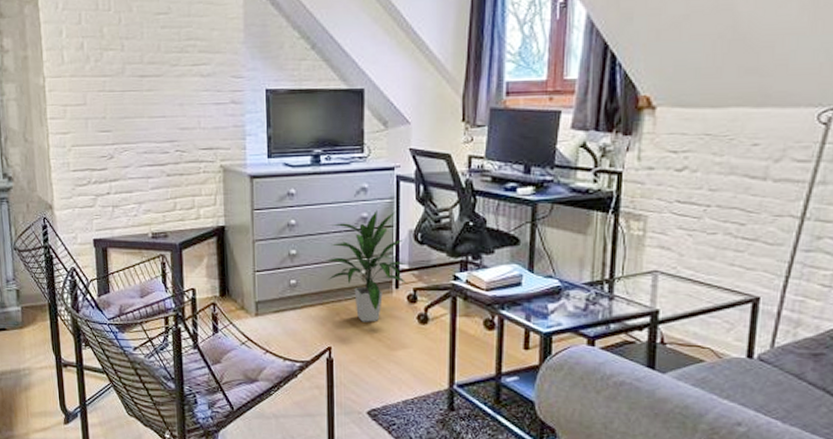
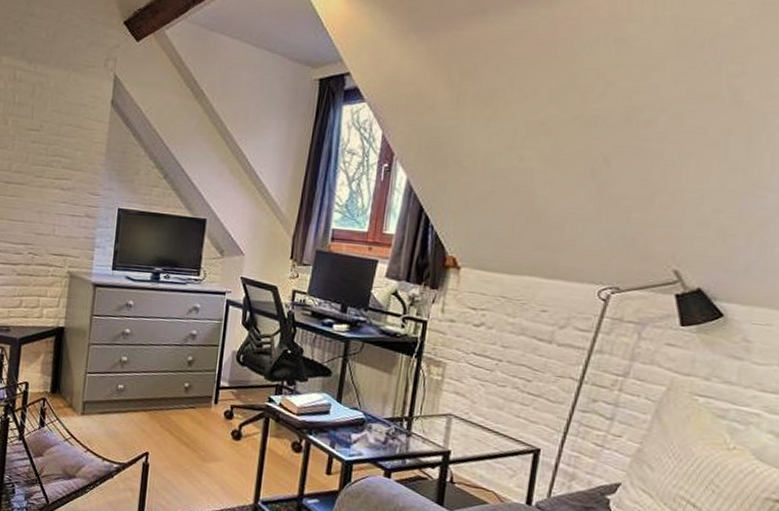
indoor plant: present [326,210,409,322] -> none [153,329,227,433]

